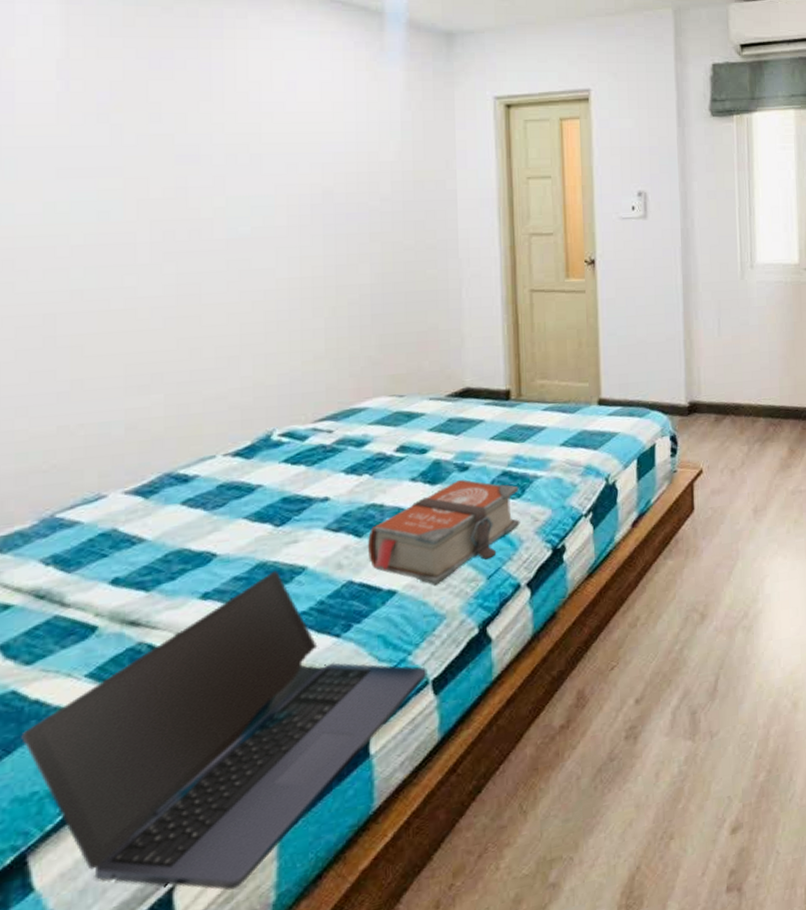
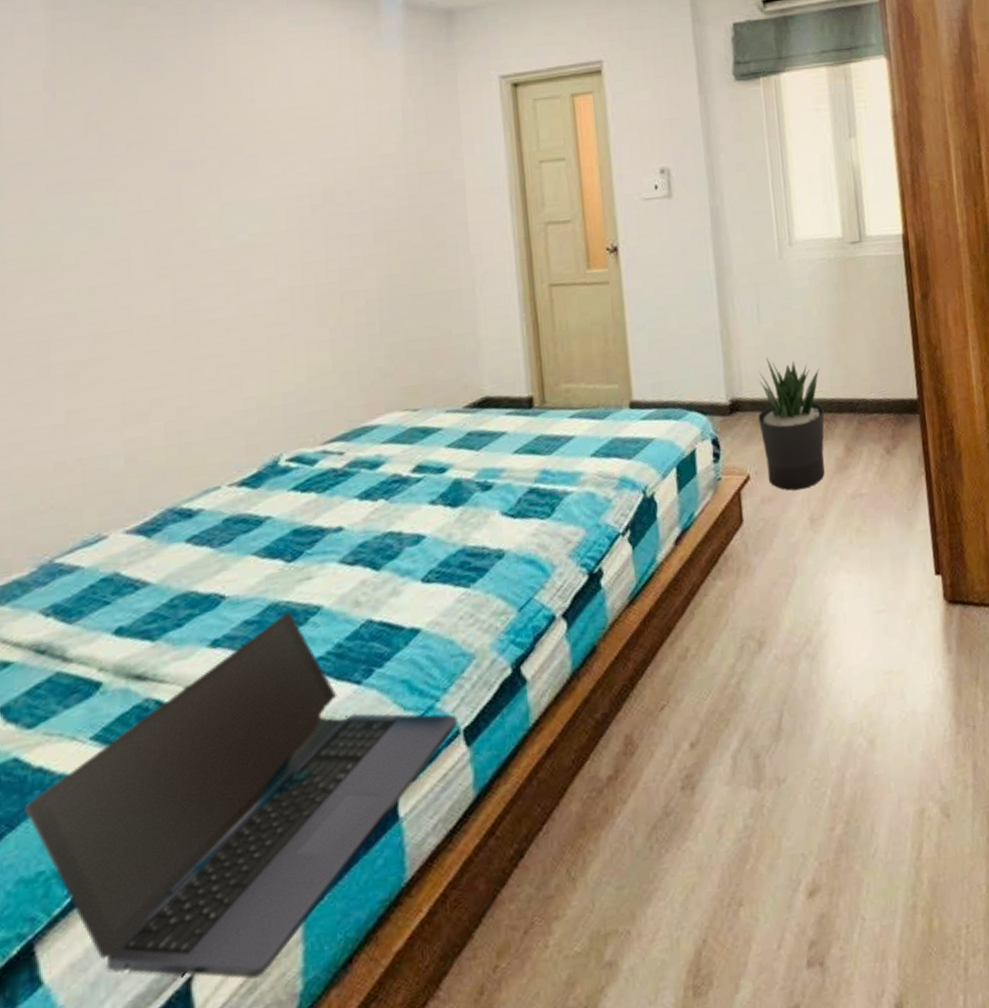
bible: present [368,479,520,585] -> none [387,499,552,621]
planter: none [713,367,773,485] -> present [758,358,825,491]

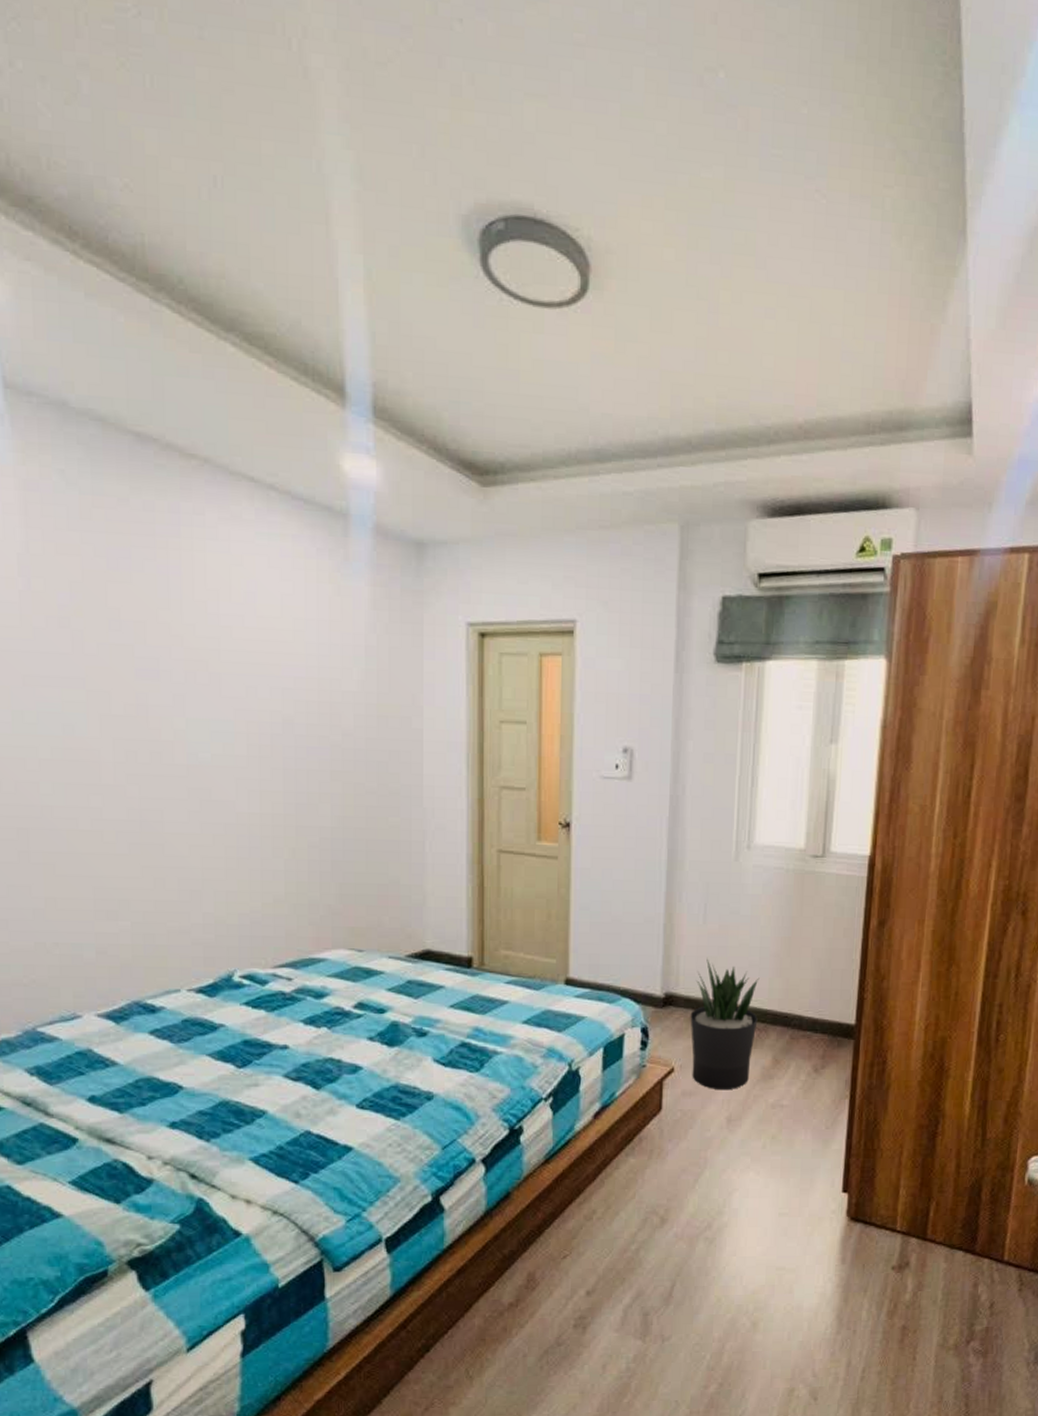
laptop: present [25,612,458,980] -> none [17,1111,381,1394]

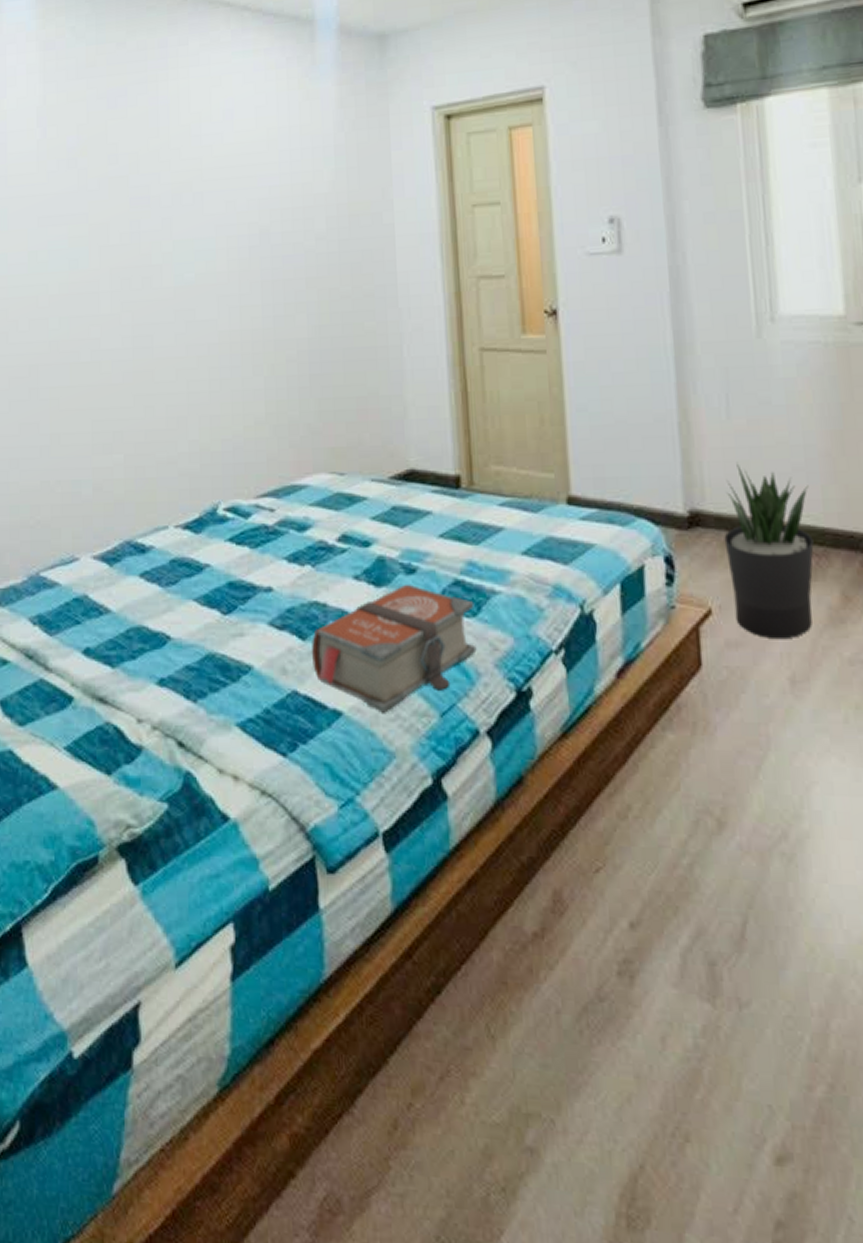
bible: none [326,1044,478,1147] -> present [312,584,477,713]

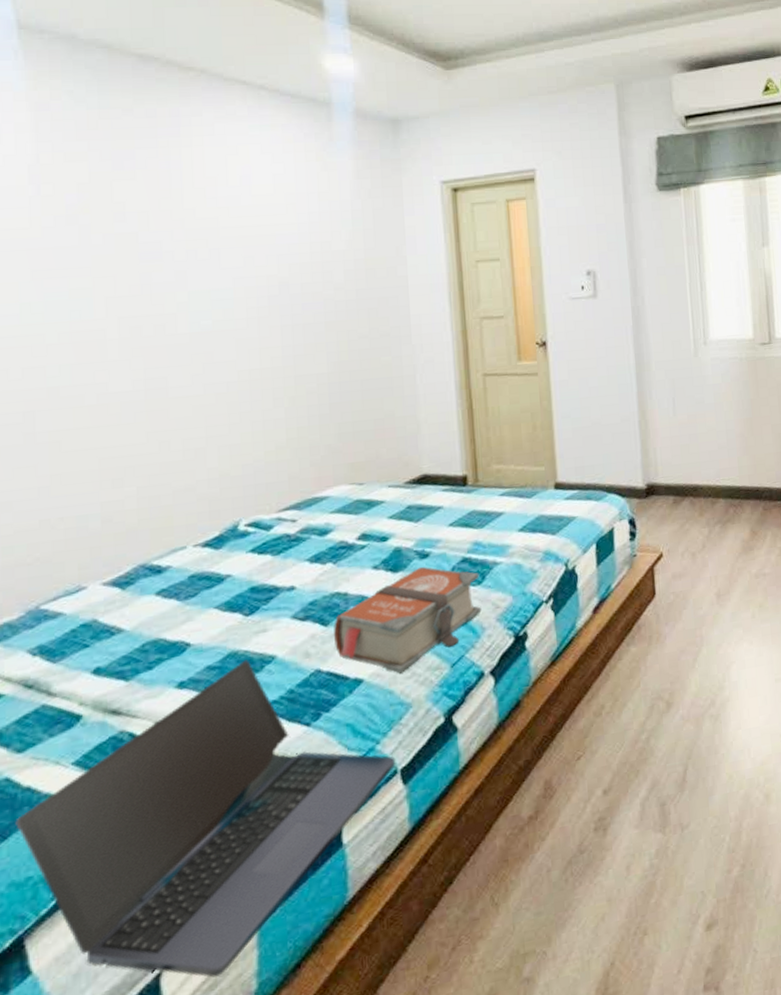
laptop: none [16,666,377,1027] -> present [15,660,396,978]
planter: present [724,463,814,640] -> none [671,447,733,568]

